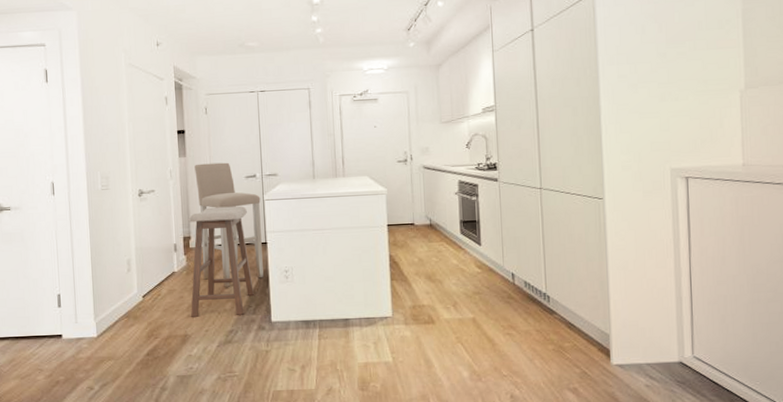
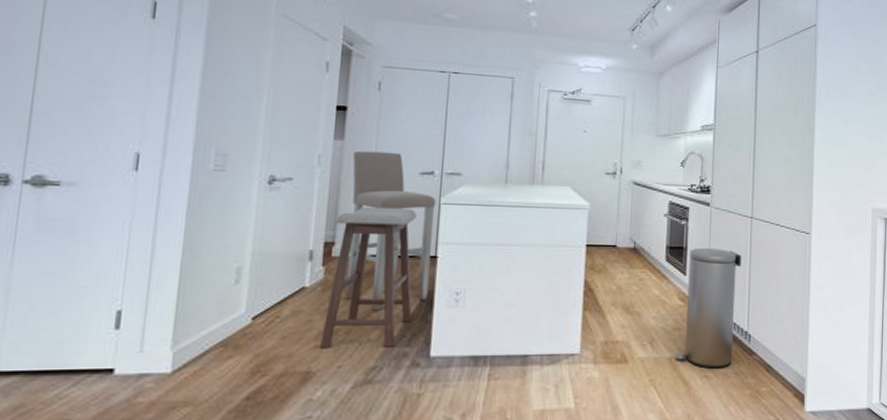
pedal bin: none [477,219,534,327] -> present [674,248,742,369]

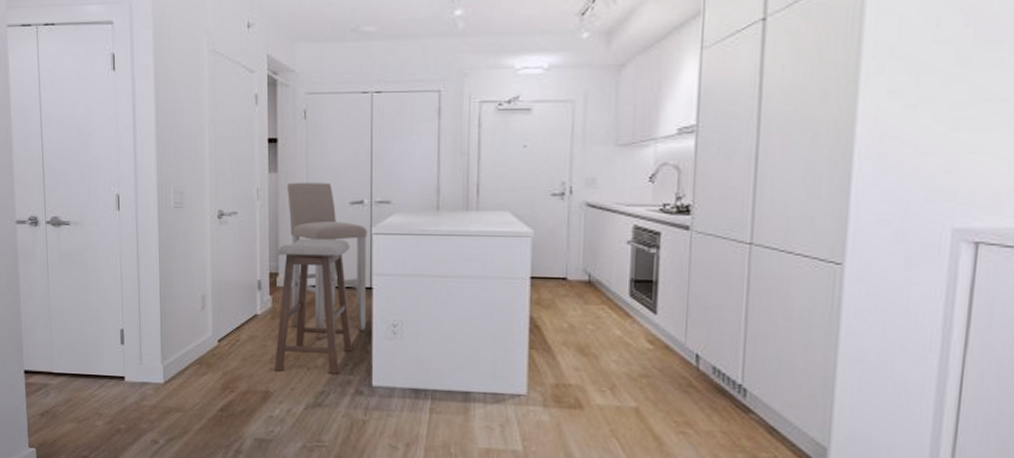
pedal bin: present [674,248,742,369] -> none [642,282,735,426]

